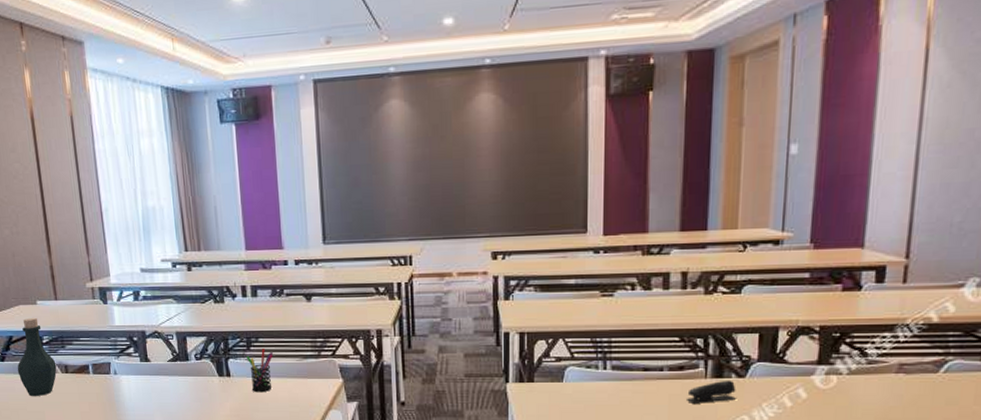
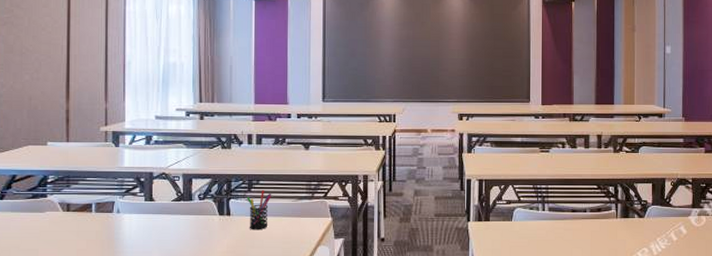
bottle: present [17,317,57,397] -> none [16,157,58,235]
stapler: present [687,380,736,403] -> none [604,219,638,238]

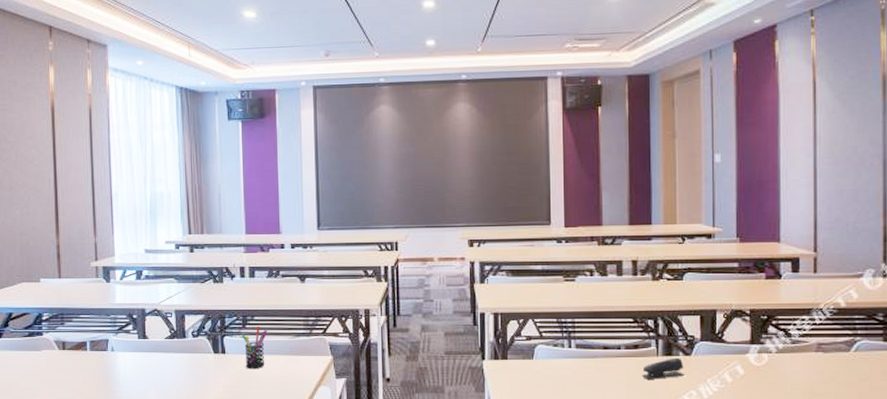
stapler: none [604,219,638,238] -> present [642,357,684,379]

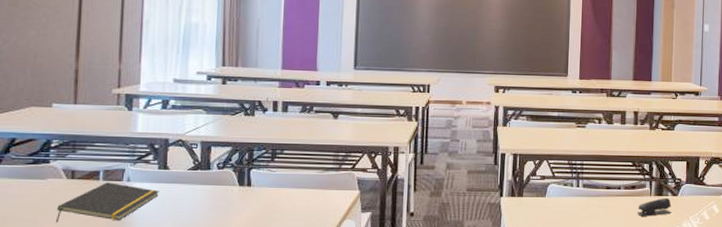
notepad: none [52,352,141,391] -> present [55,182,159,223]
pen holder: present [242,327,268,369] -> none [269,160,297,203]

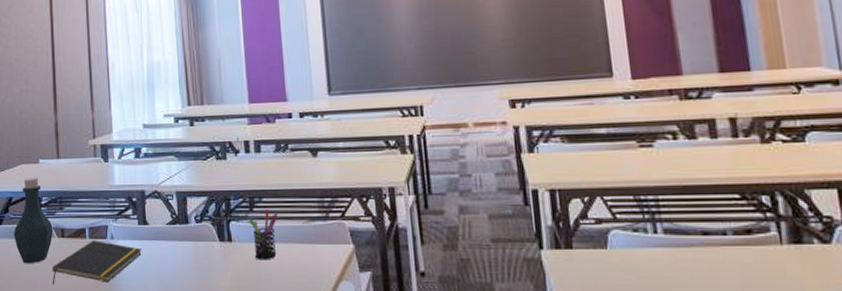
bottle: none [13,120,62,204] -> present [13,177,53,264]
pen holder: none [269,160,297,203] -> present [249,210,278,260]
stapler: present [637,197,672,216] -> none [761,246,825,276]

